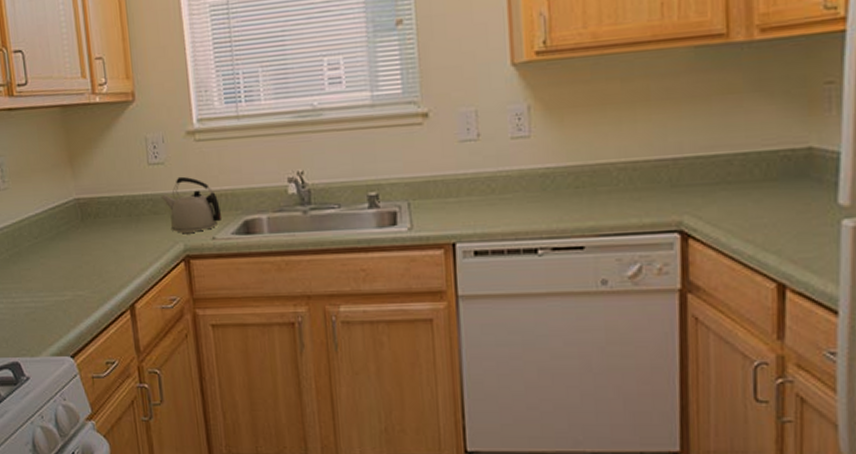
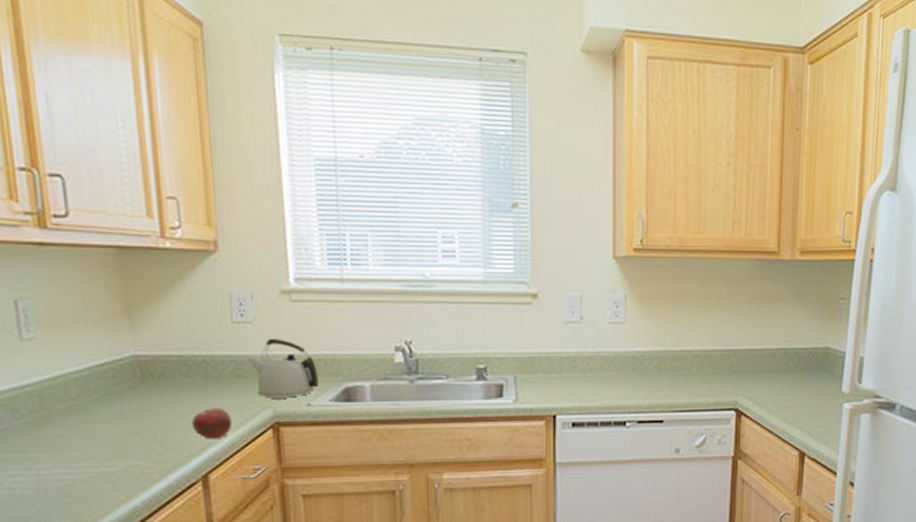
fruit: none [120,242,152,271] -> present [192,407,233,438]

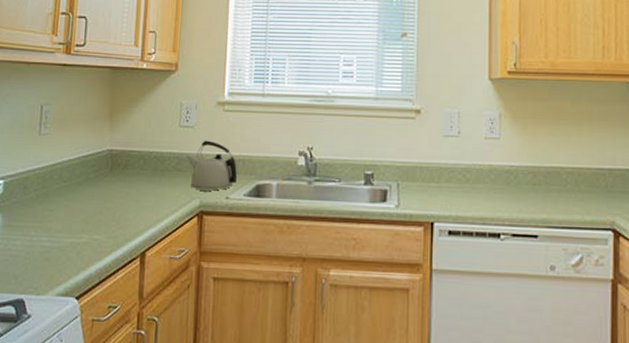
fruit: present [192,407,233,438] -> none [140,195,169,221]

